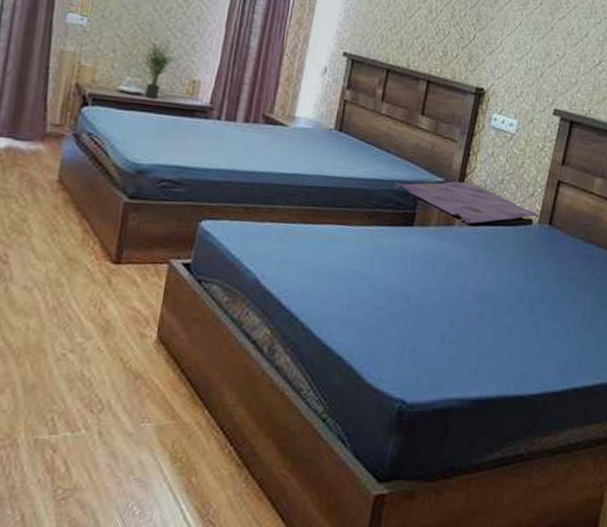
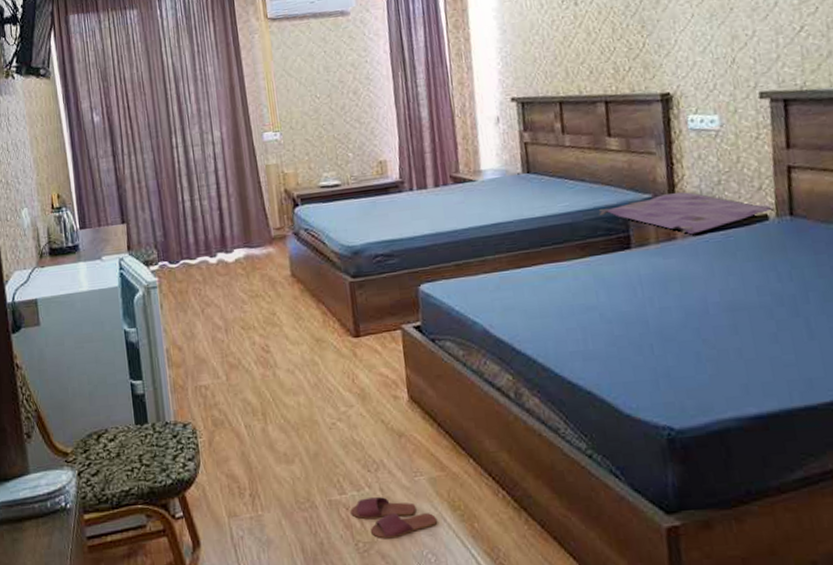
slippers: none [57,441,154,487] -> present [350,497,438,539]
potted plant: present [142,40,175,100] -> none [332,132,359,188]

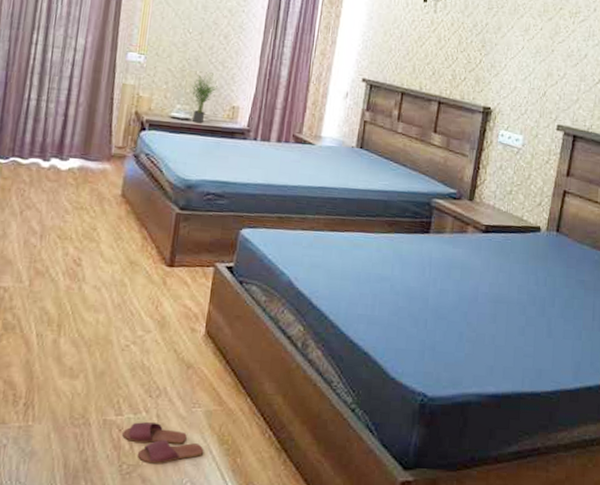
potted plant: none [332,132,359,188] -> present [190,73,217,124]
towel: present [598,192,771,235] -> none [411,192,544,232]

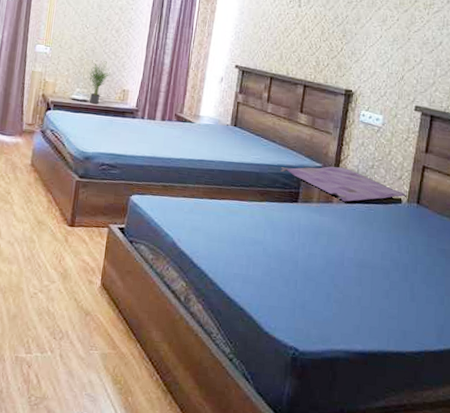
slippers: present [122,422,204,464] -> none [31,360,100,398]
towel: none [411,192,544,232] -> present [280,166,405,202]

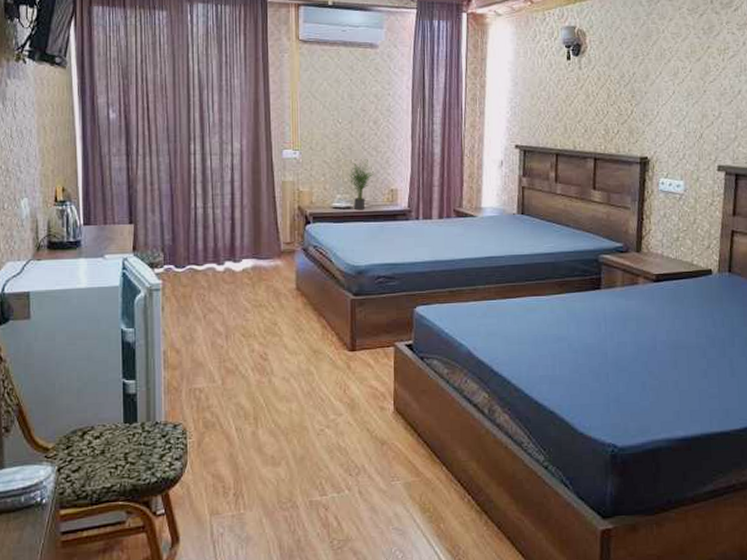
towel: present [280,166,405,202] -> none [577,244,715,282]

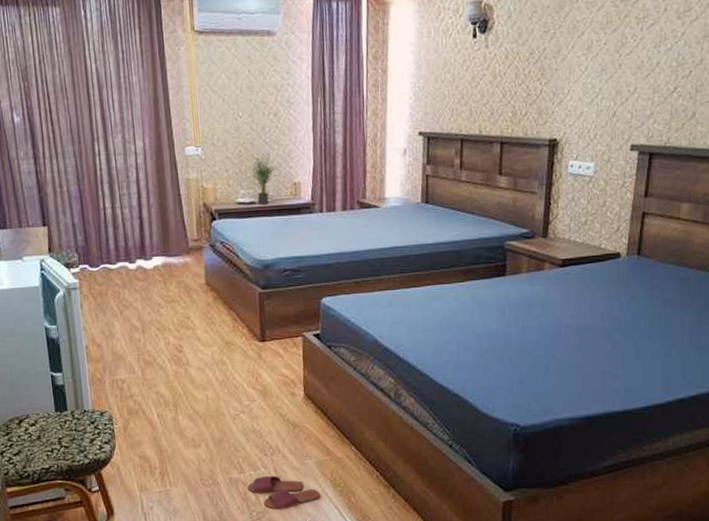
slippers: none [329,499,408,537] -> present [248,476,321,509]

